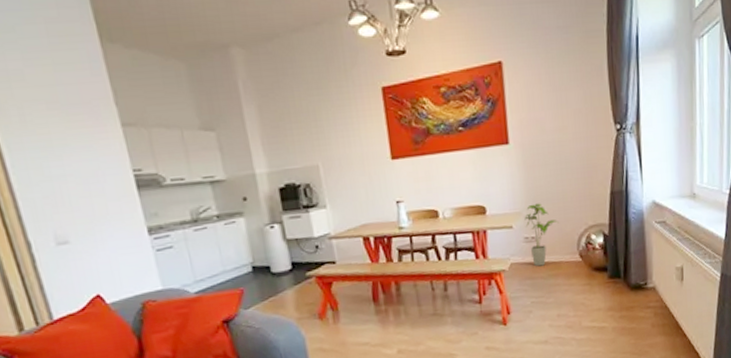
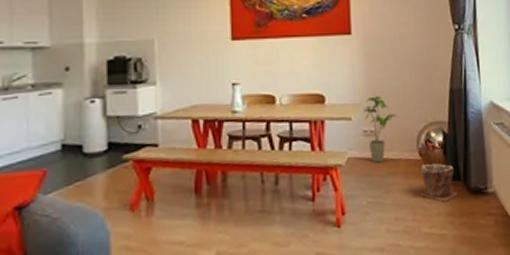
plant pot: none [580,263,618,298] -> present [419,163,458,202]

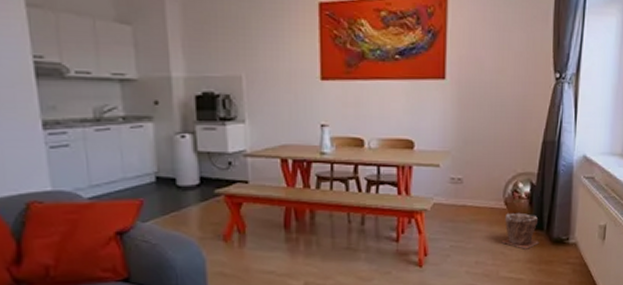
house plant: present [364,96,399,163] -> none [453,144,487,210]

